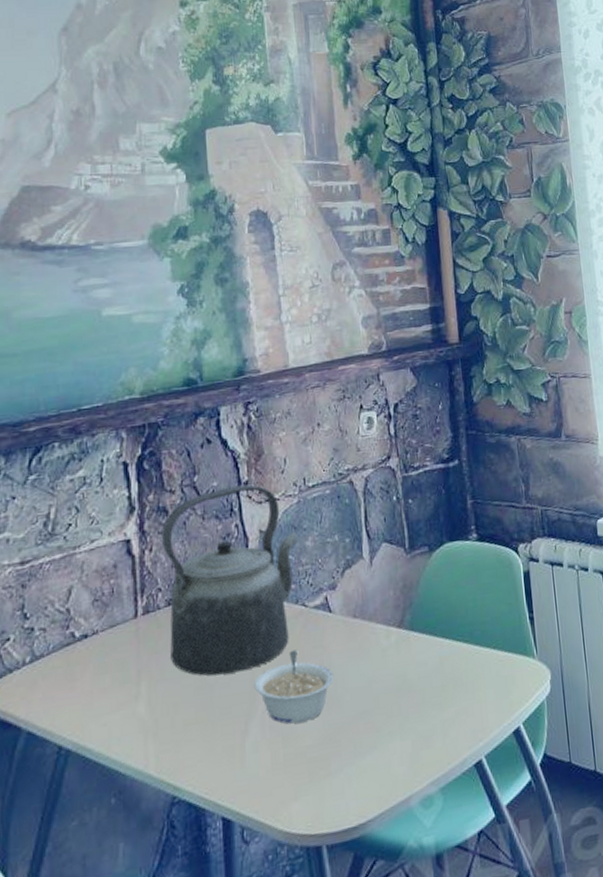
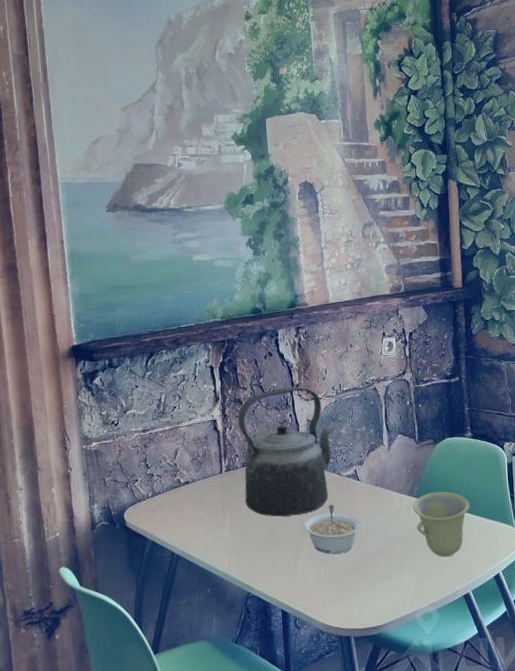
cup: none [403,617,479,712] -> present [413,491,470,557]

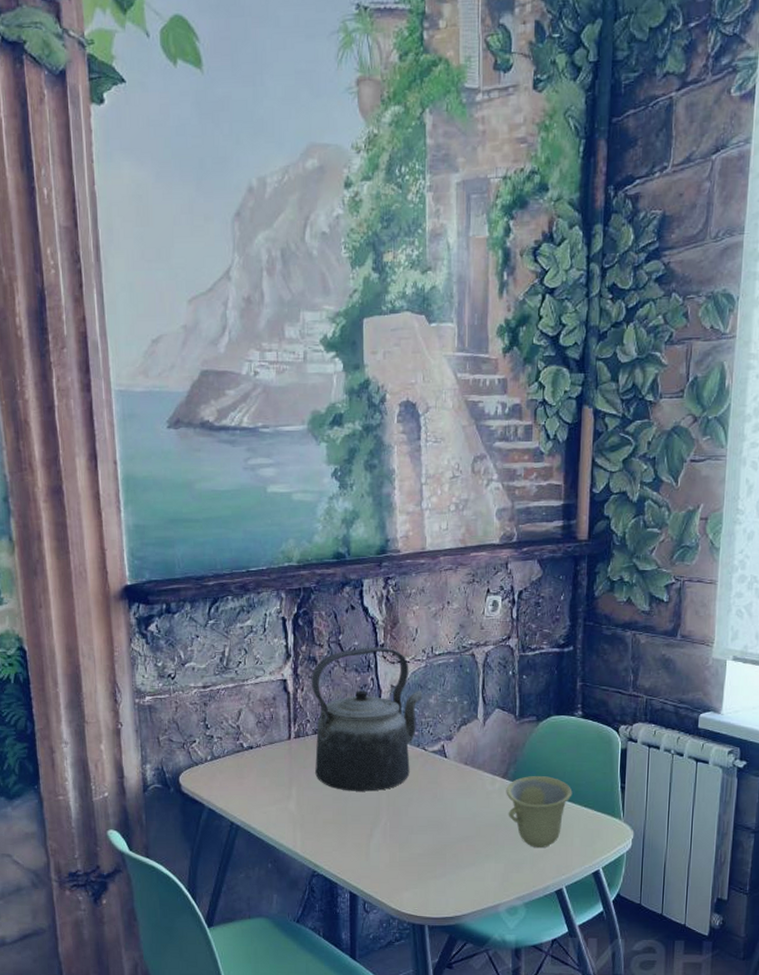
legume: present [303,504,361,554] -> none [380,782,445,836]

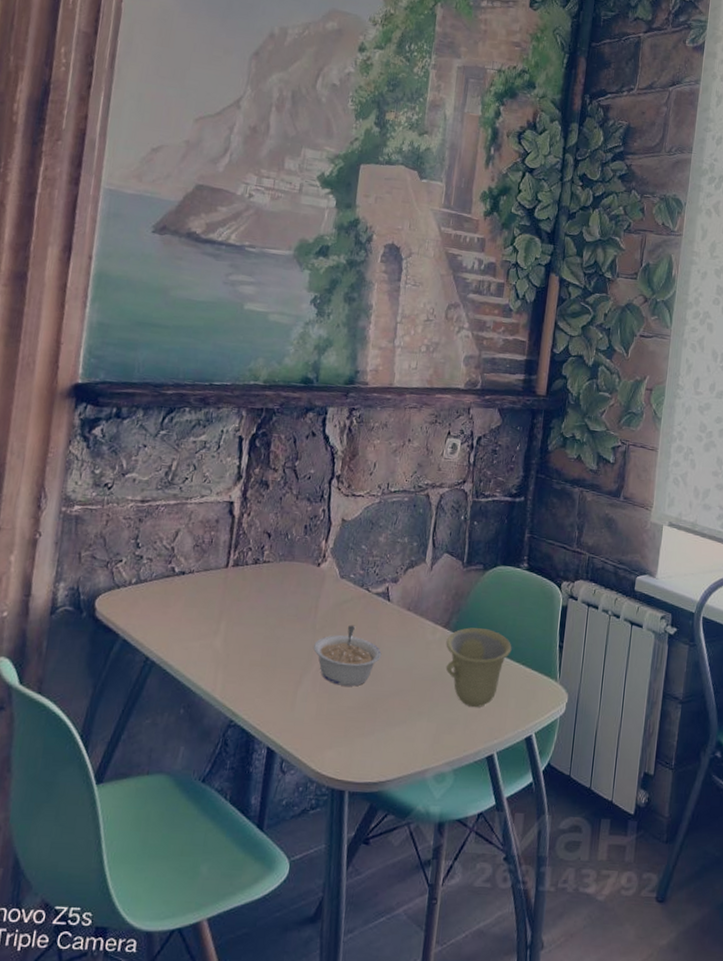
kettle: present [311,647,423,792] -> none [249,476,373,633]
legume: none [380,782,445,836] -> present [313,625,382,687]

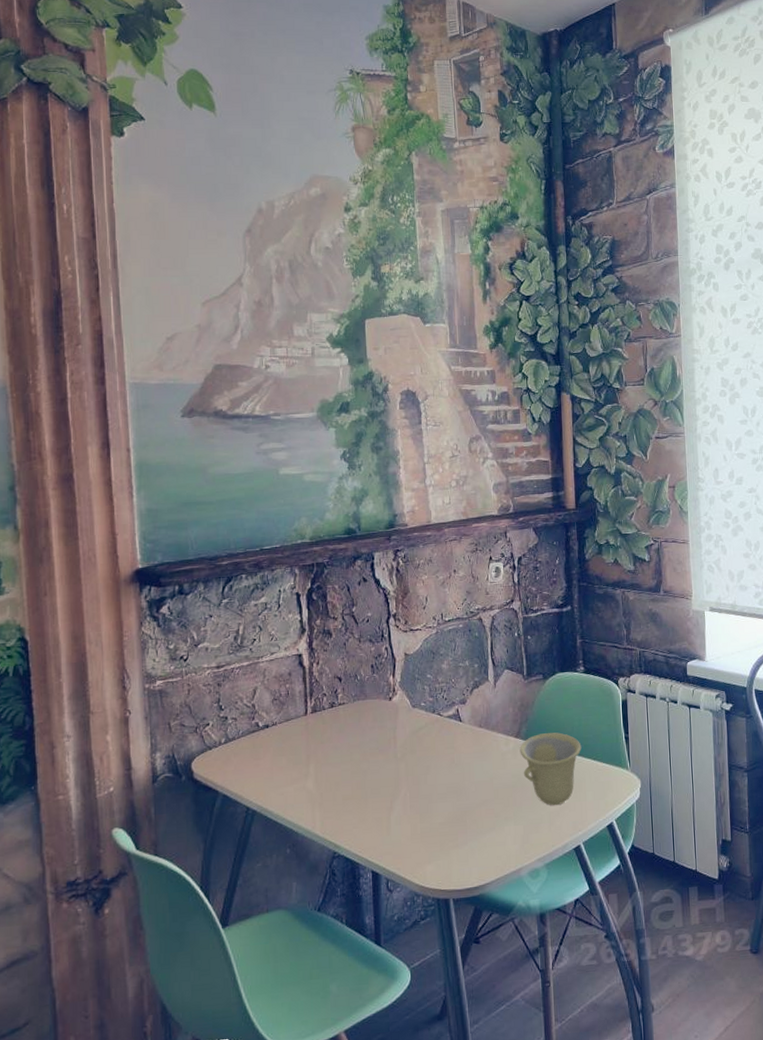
legume: present [313,625,382,687] -> none [398,748,462,805]

